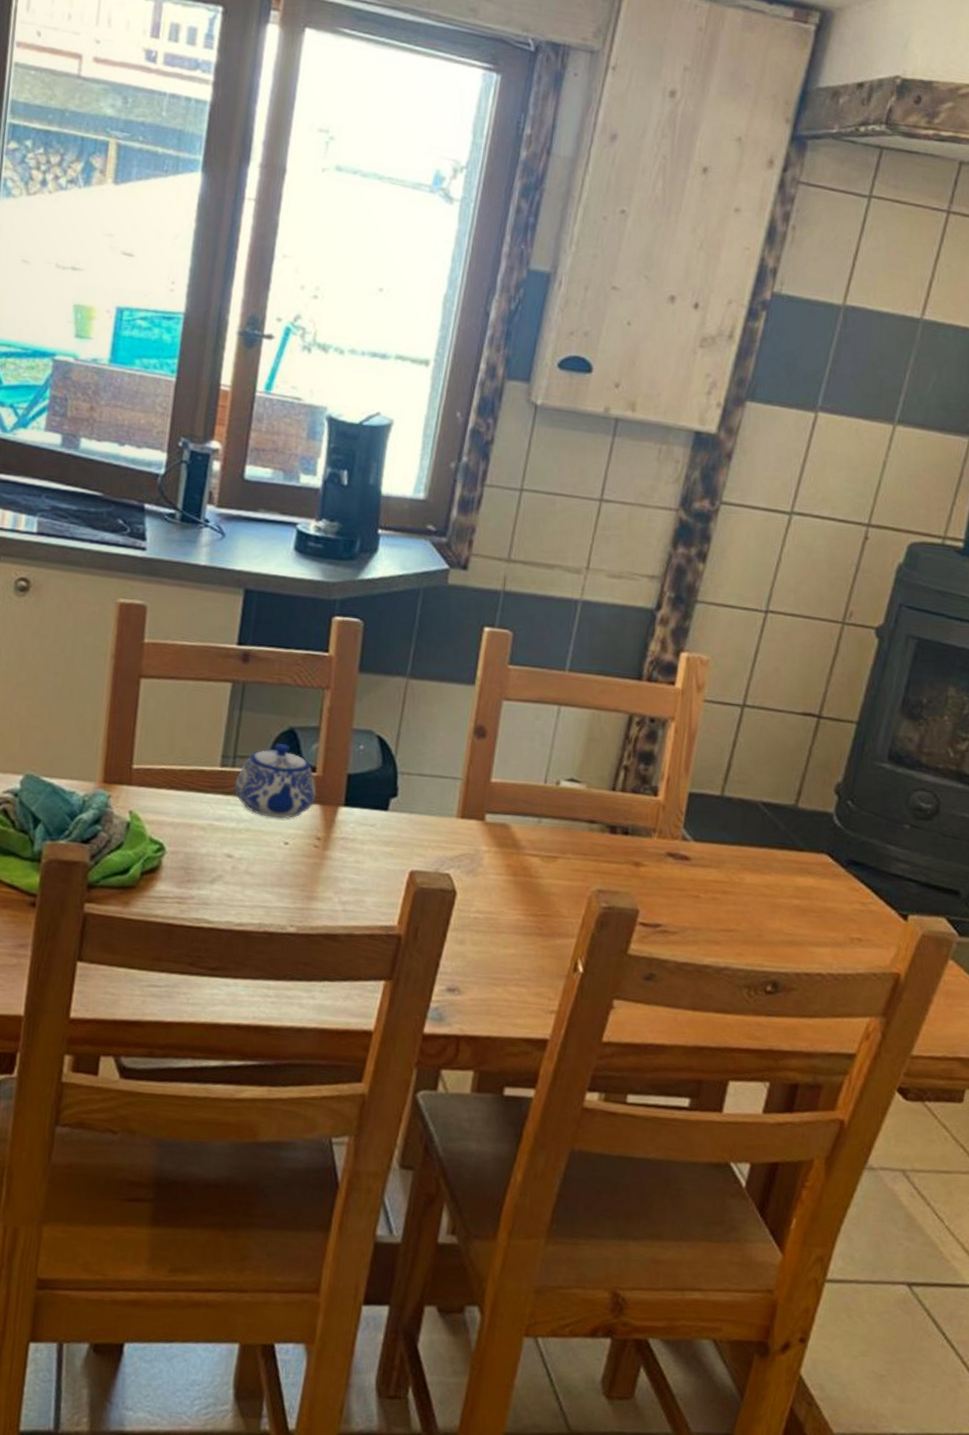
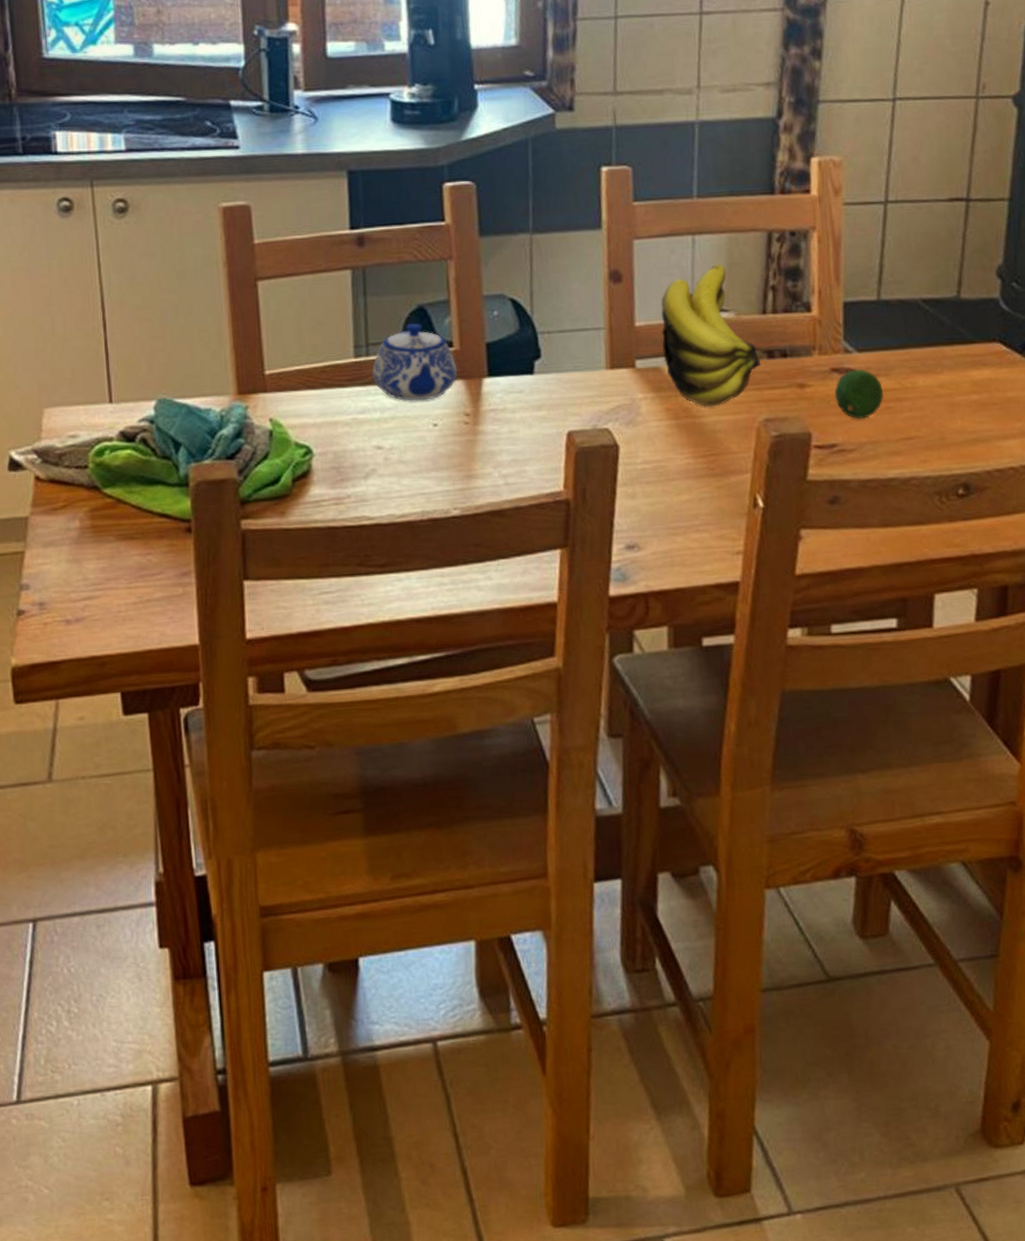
banana: none [512,736,603,870] -> present [660,264,761,407]
fruit: none [666,857,712,905] -> present [834,369,884,420]

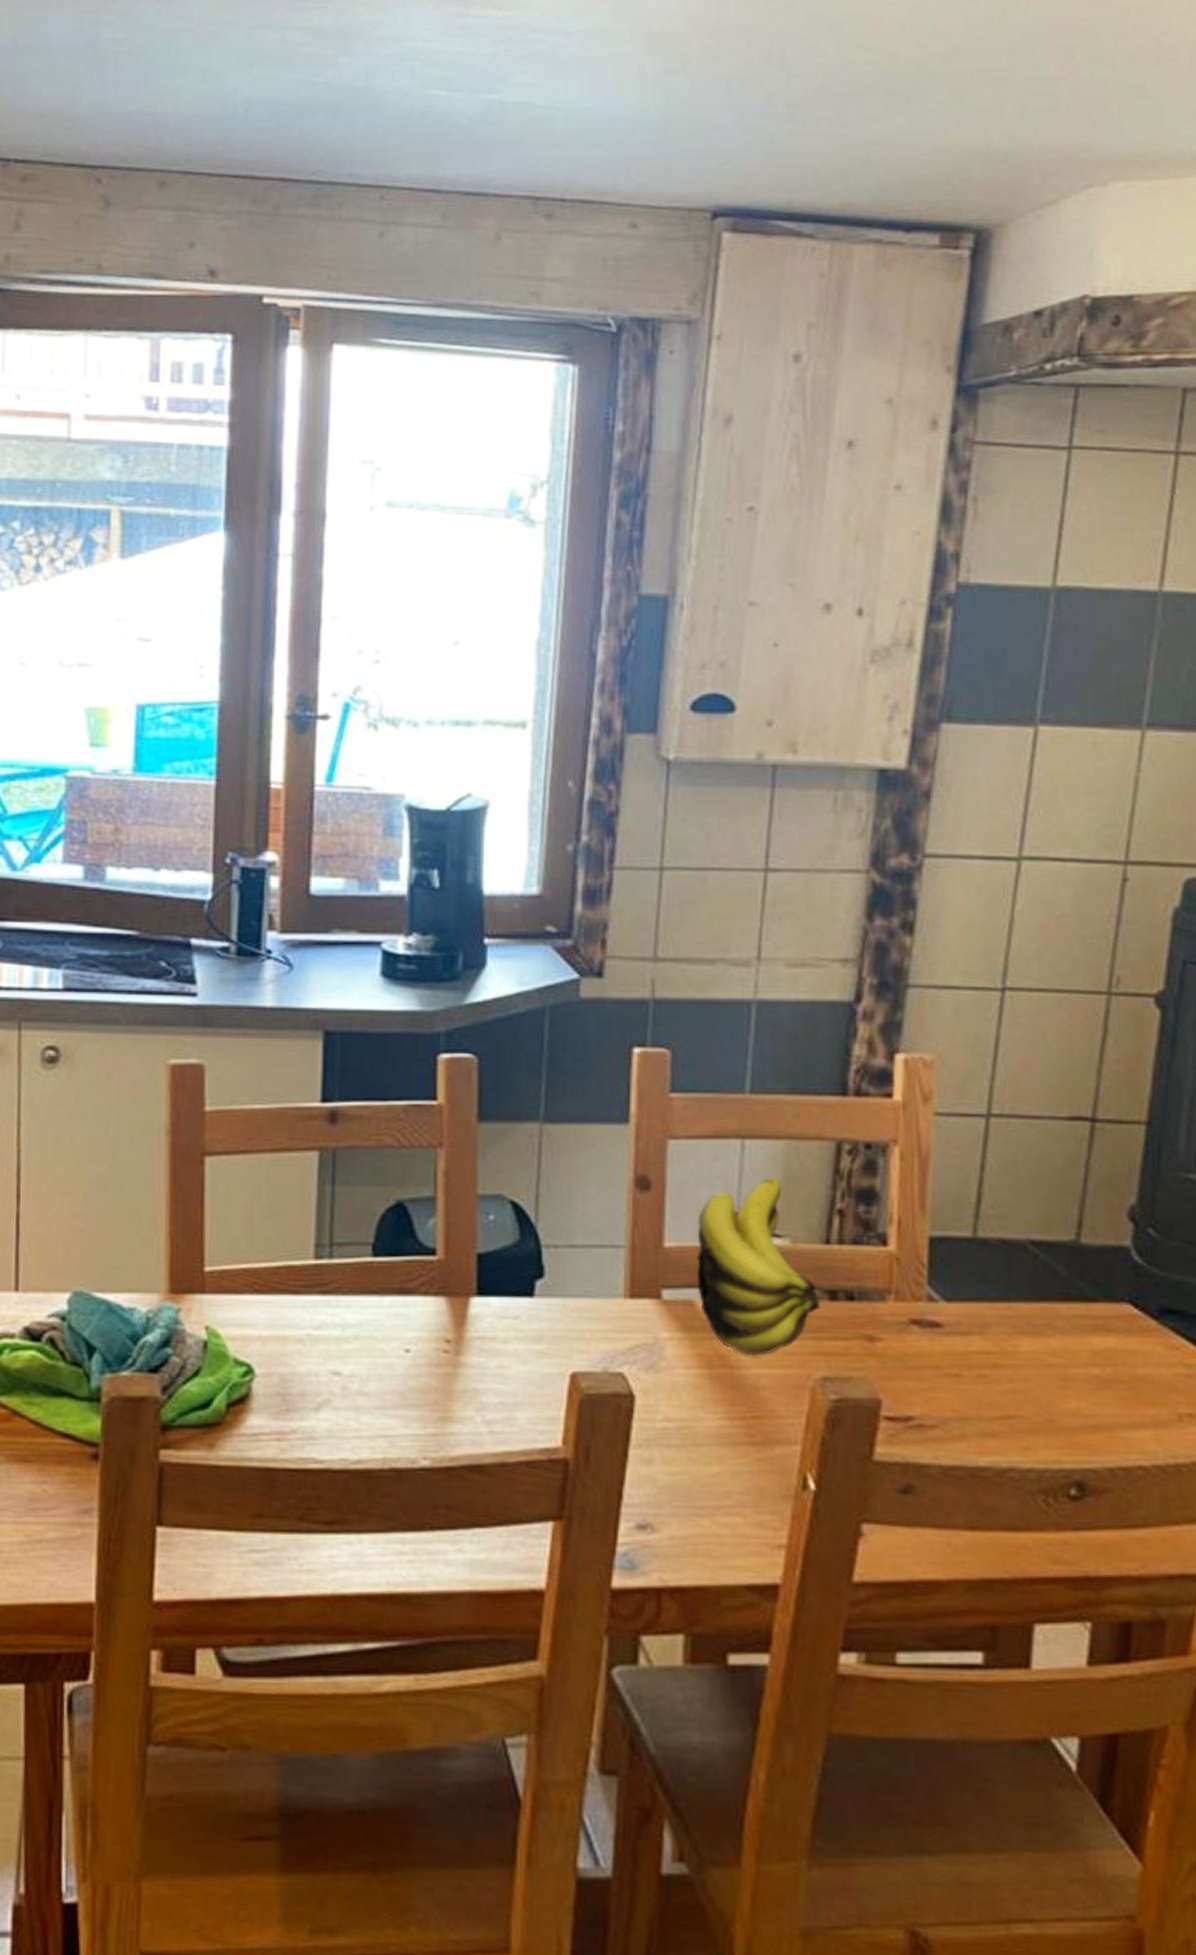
teapot: present [371,323,458,401] -> none [334,1221,440,1319]
fruit: present [834,369,884,420] -> none [913,1323,977,1388]

